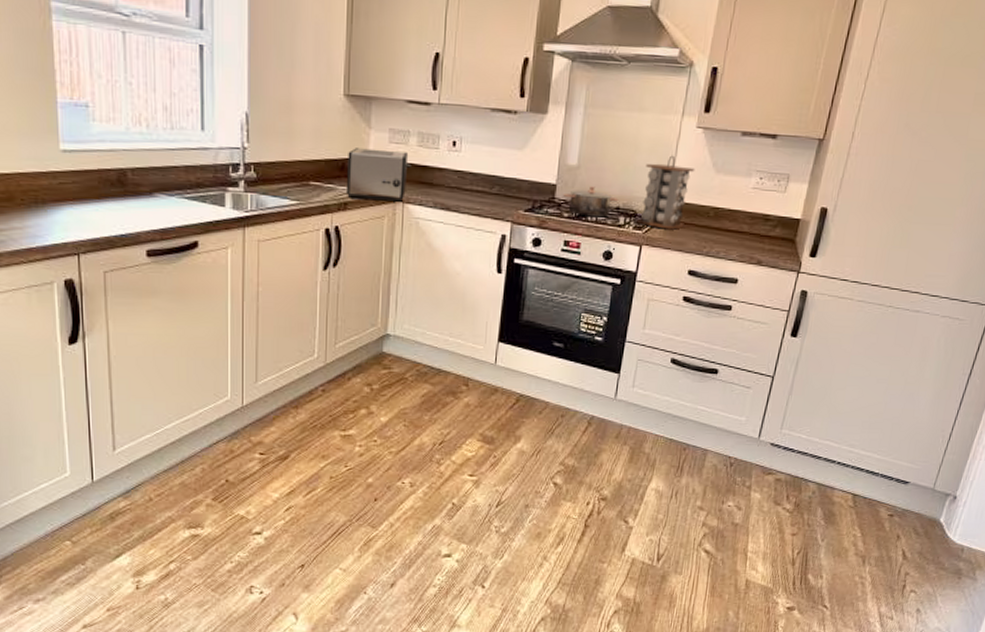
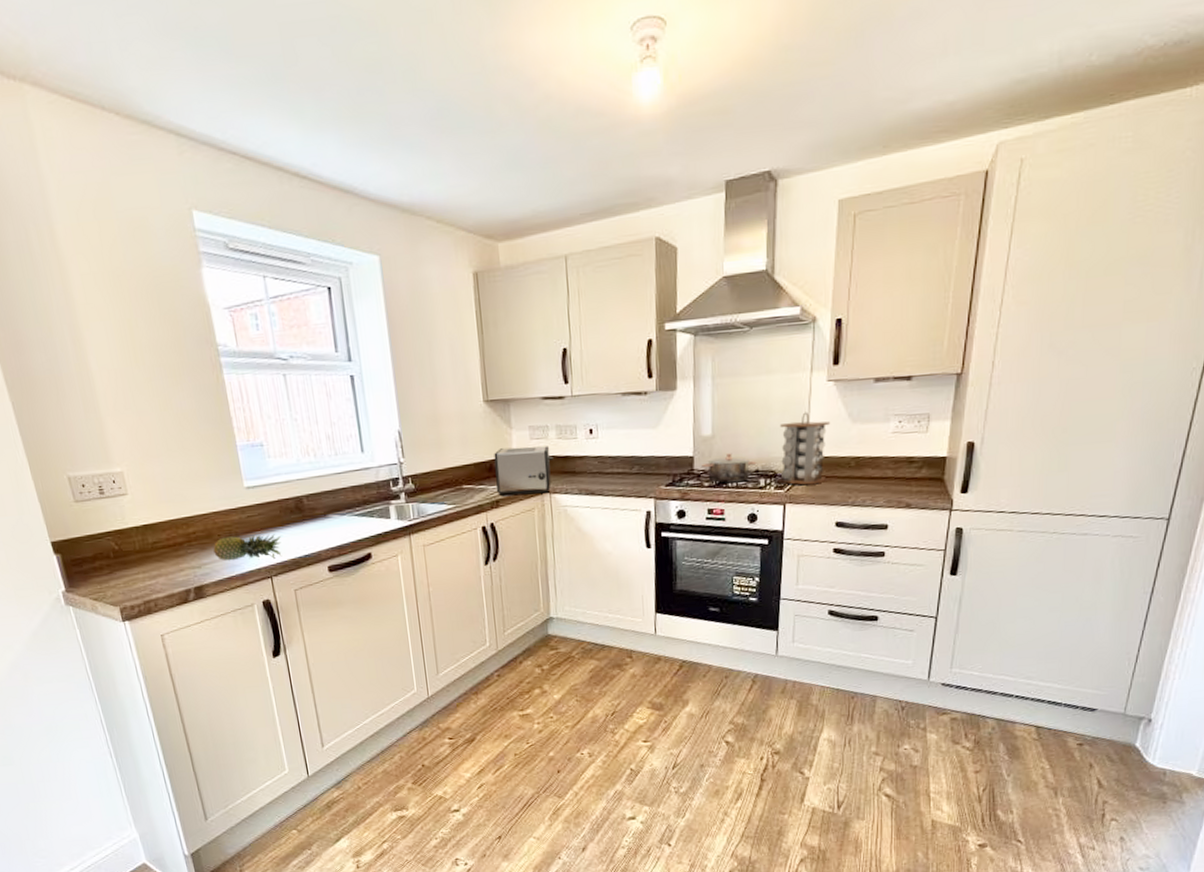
fruit: none [13,202,96,234] -> present [213,534,282,561]

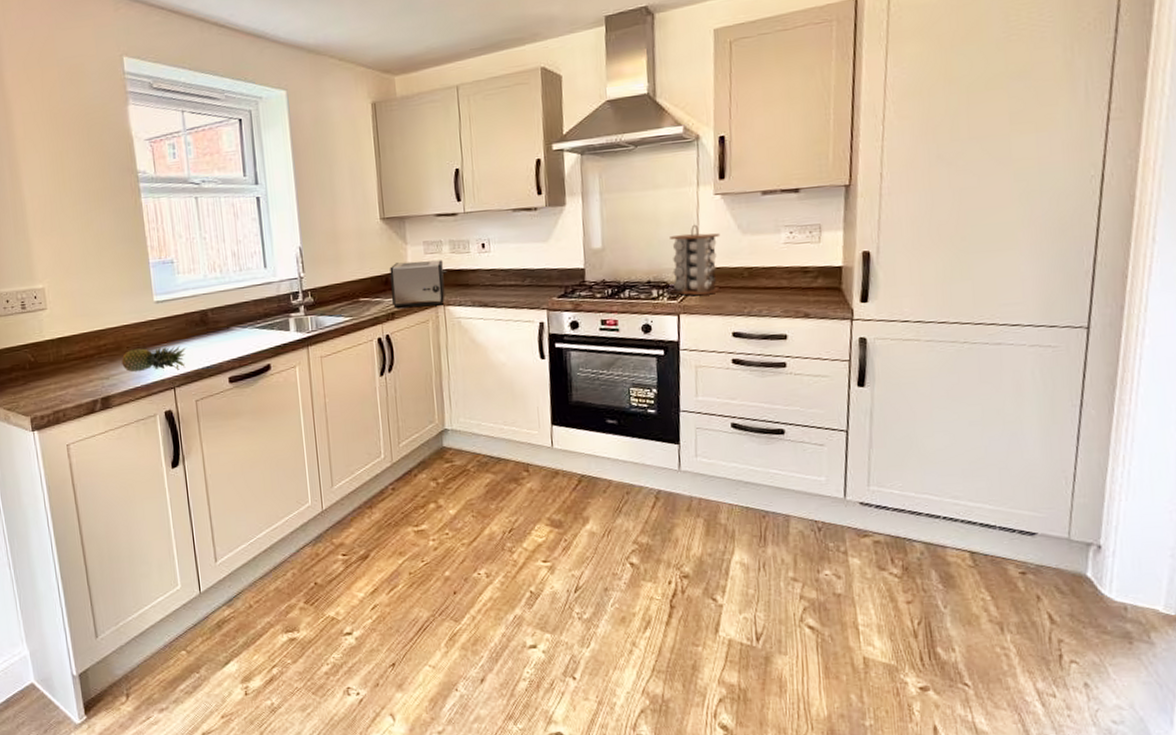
cooking pot: present [701,453,757,484] -> none [593,265,648,295]

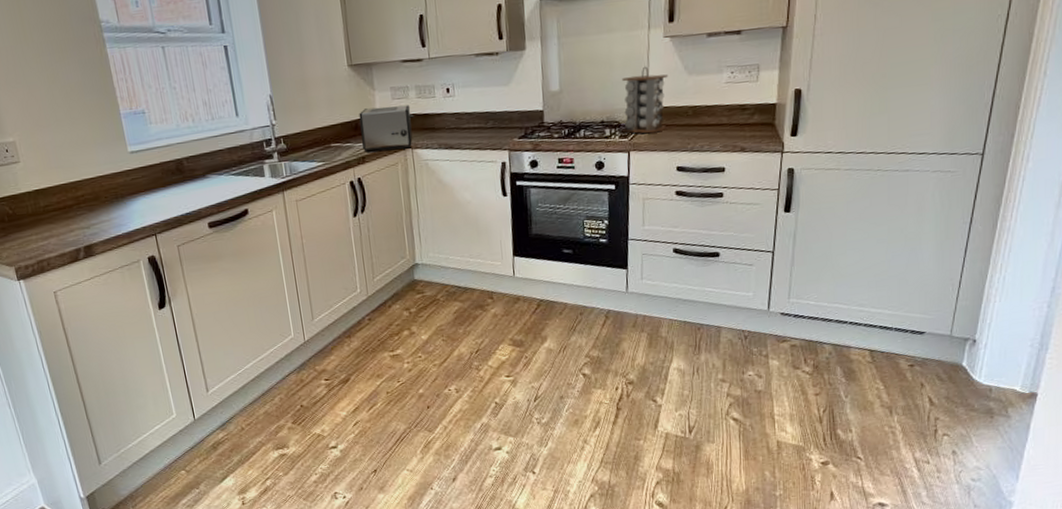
fruit: present [121,346,186,373] -> none [100,195,164,221]

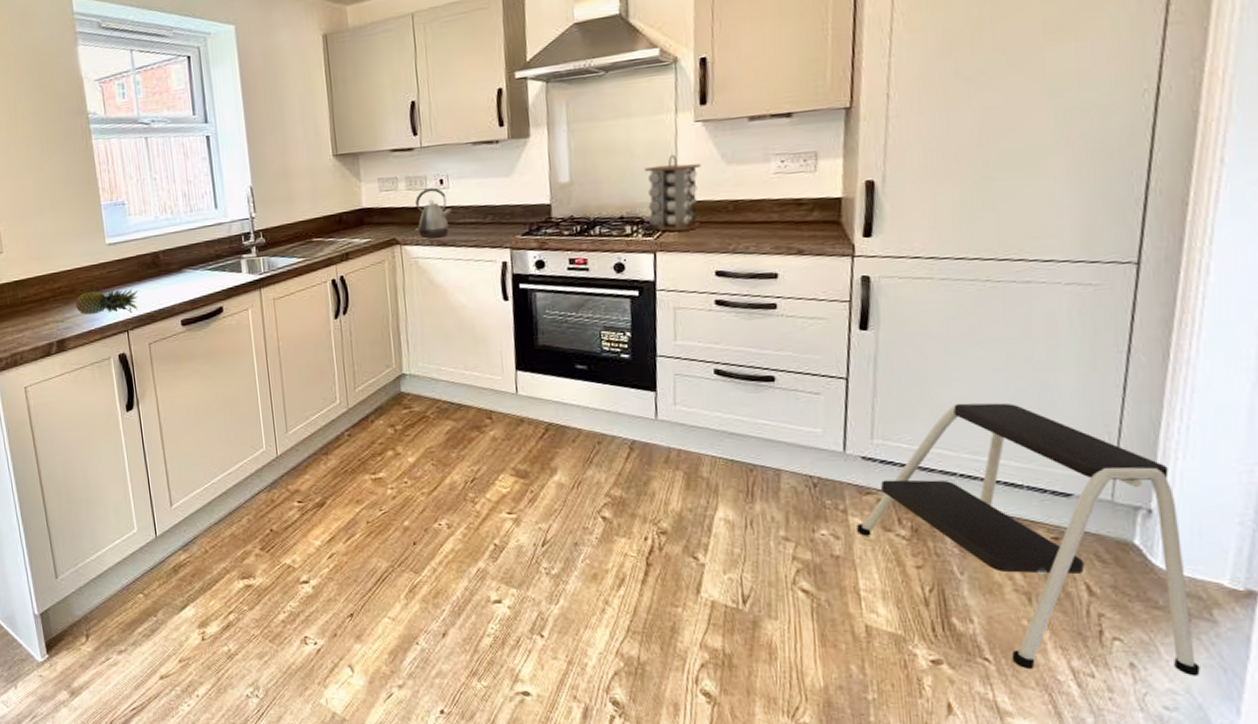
fruit: none [100,195,164,221] -> present [75,289,138,316]
toaster: present [359,105,414,152] -> none [343,197,404,248]
kettle: none [425,95,459,143] -> present [415,187,453,239]
step stool: none [775,266,997,463] -> present [857,402,1201,676]

